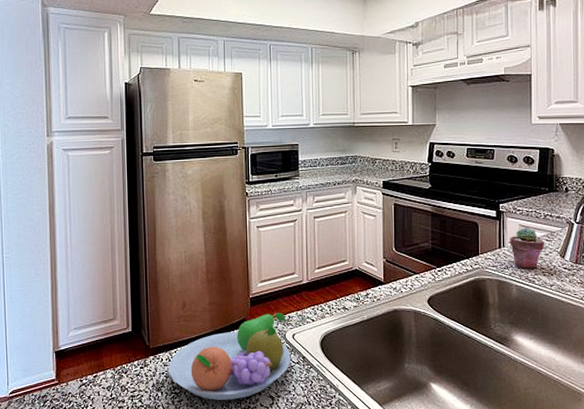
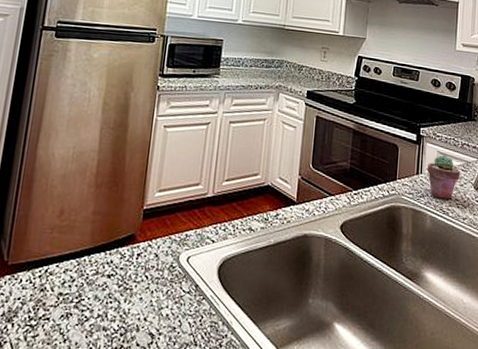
fruit bowl: present [168,313,291,400] -> none [26,229,182,337]

